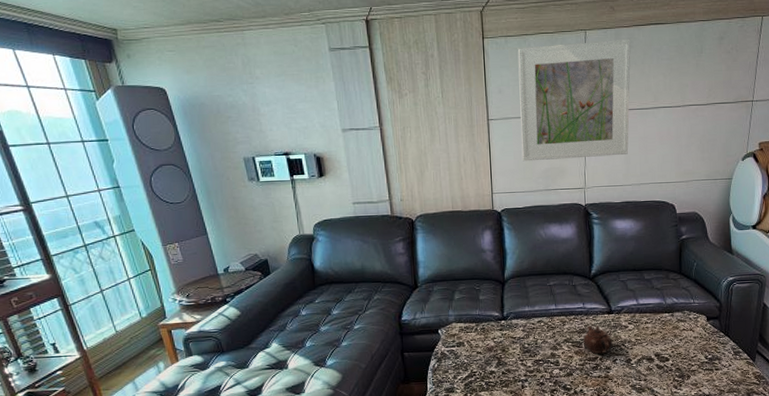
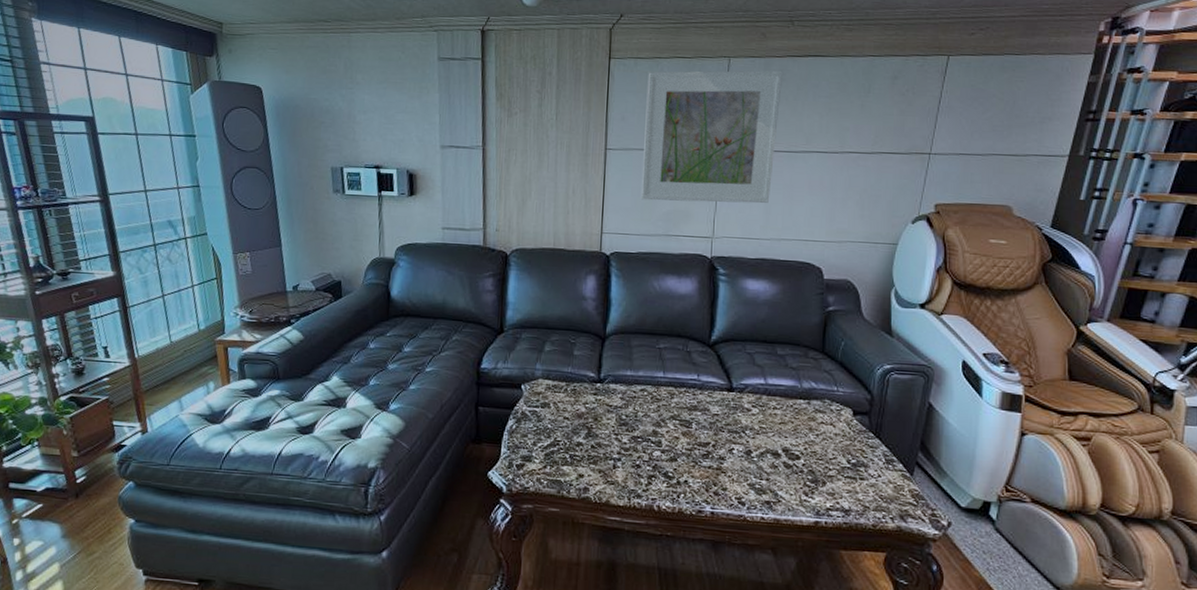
teapot: present [582,325,613,354] -> none [693,403,730,439]

